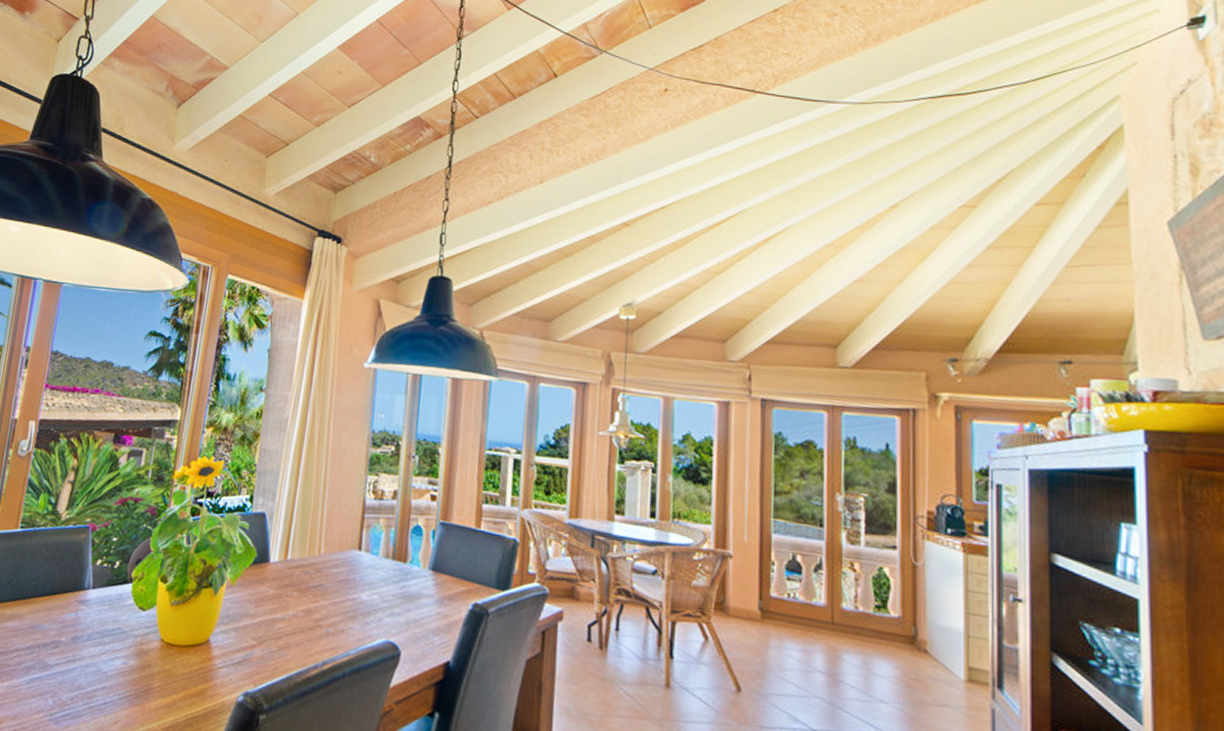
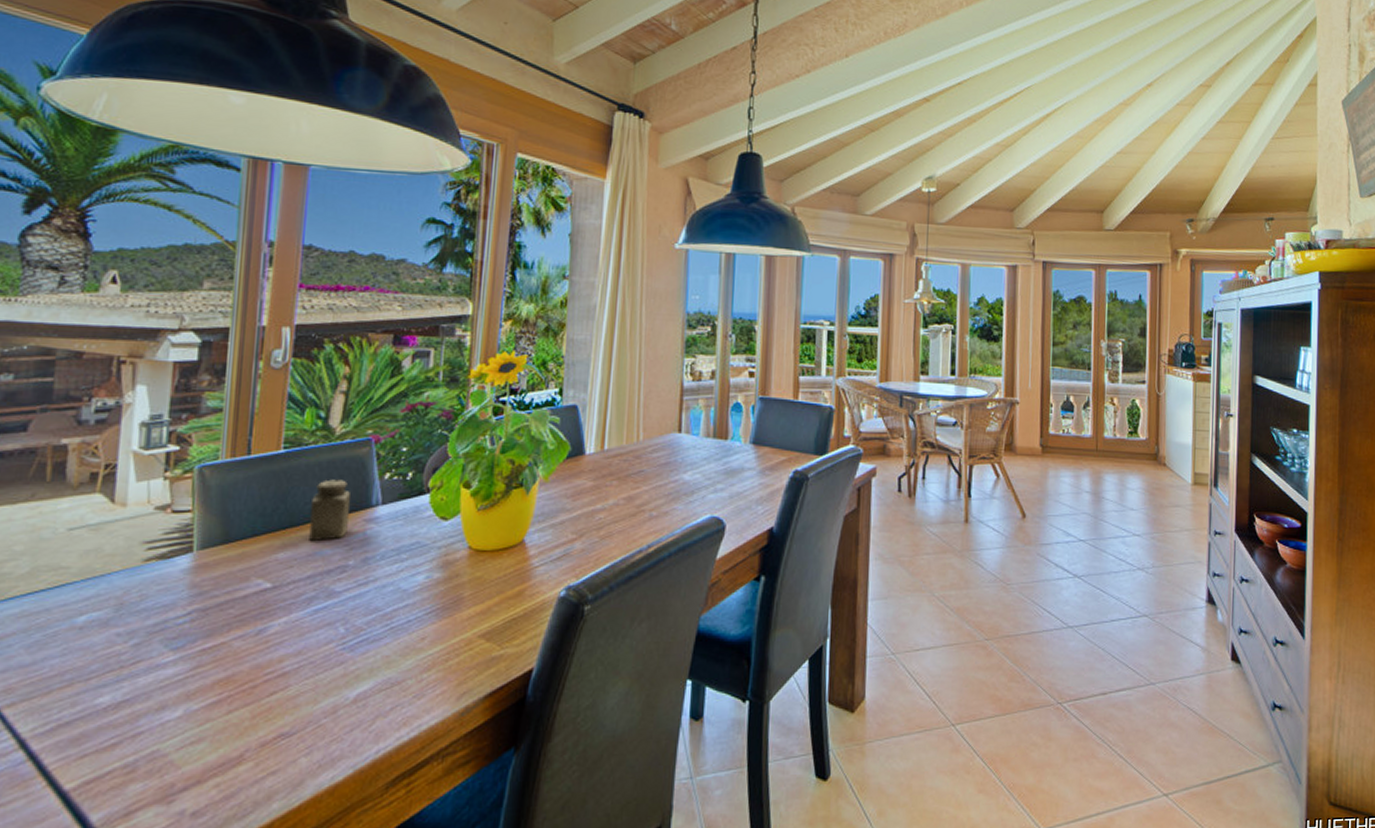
salt shaker: none [32,560,69,616] -> present [309,479,352,542]

